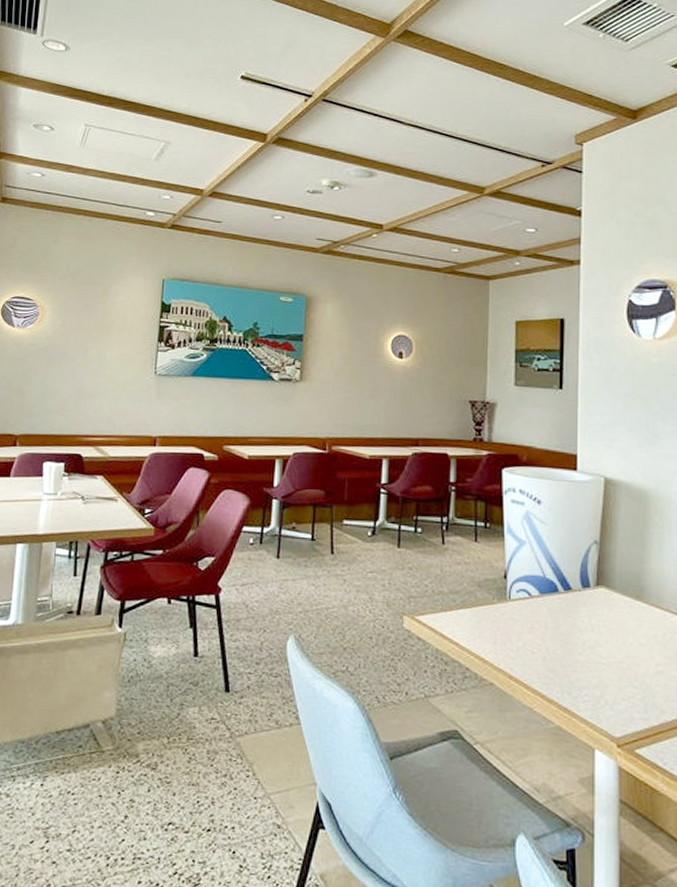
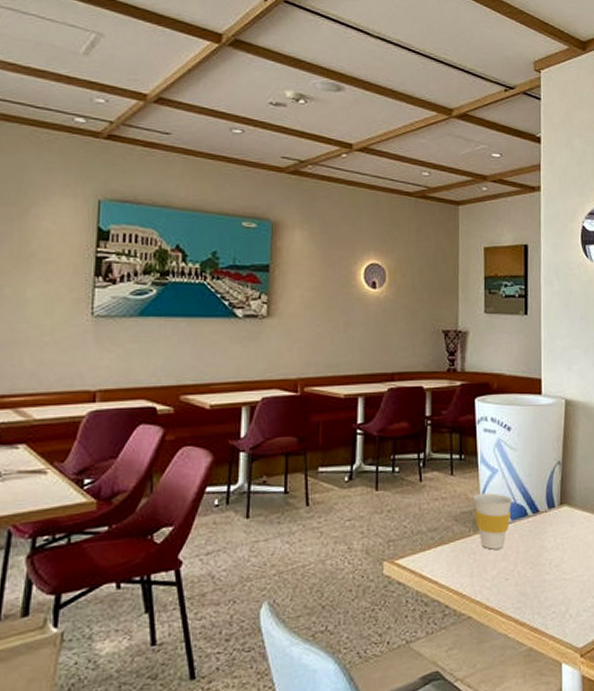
cup: none [499,563,542,621] -> present [473,493,513,550]

